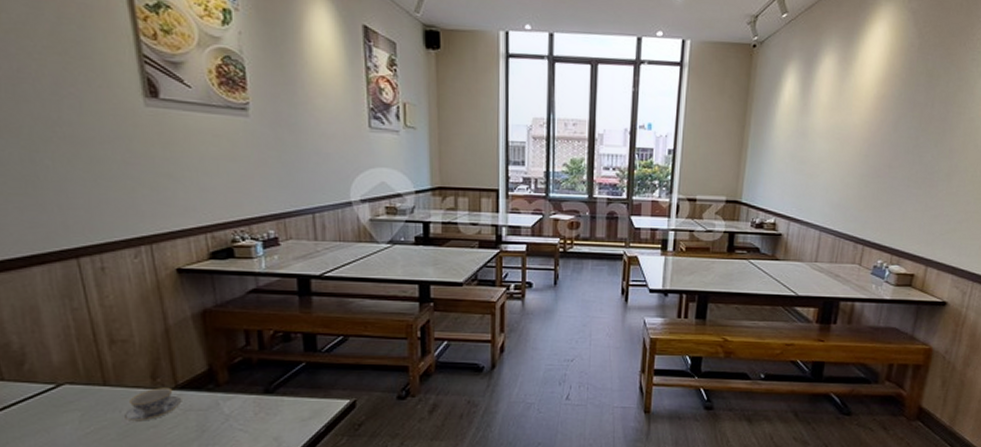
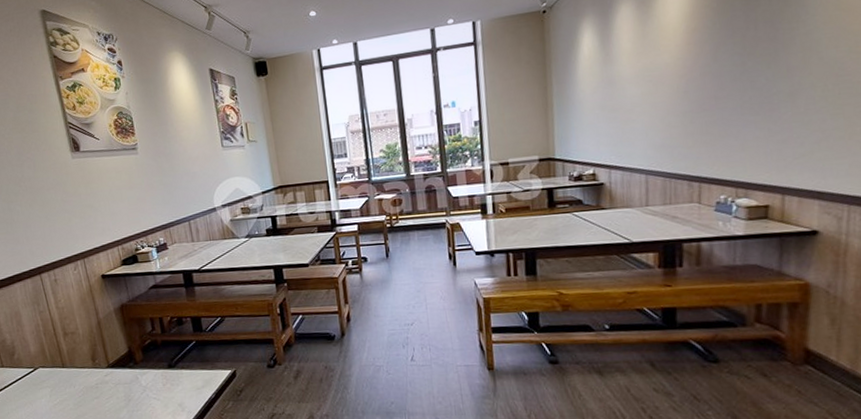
teacup: present [125,387,182,422] -> none [77,367,113,395]

